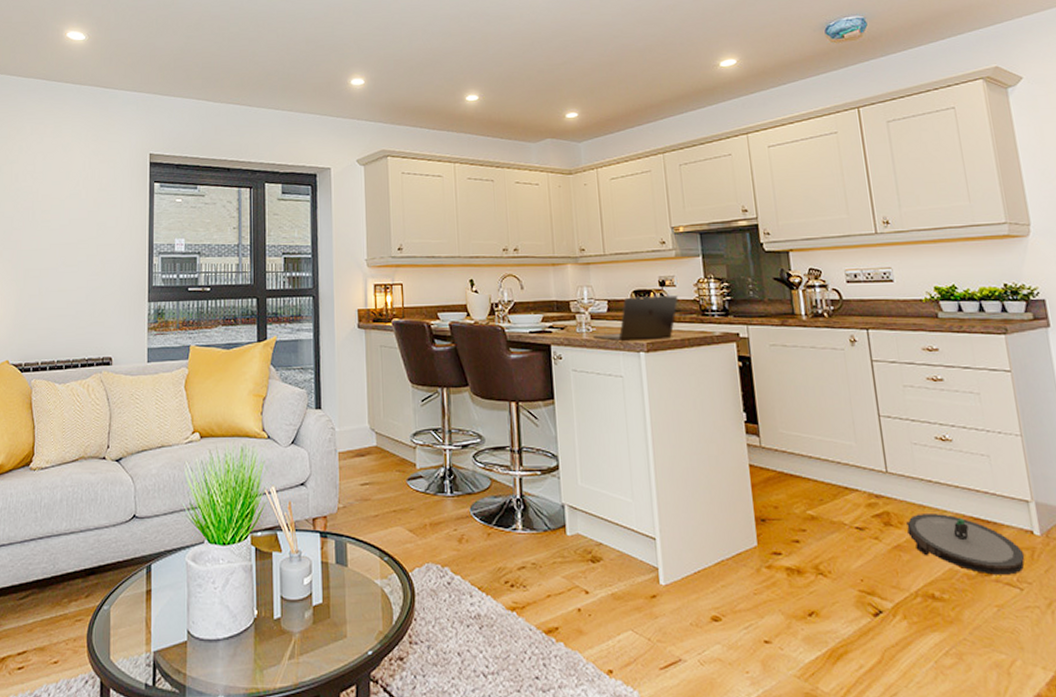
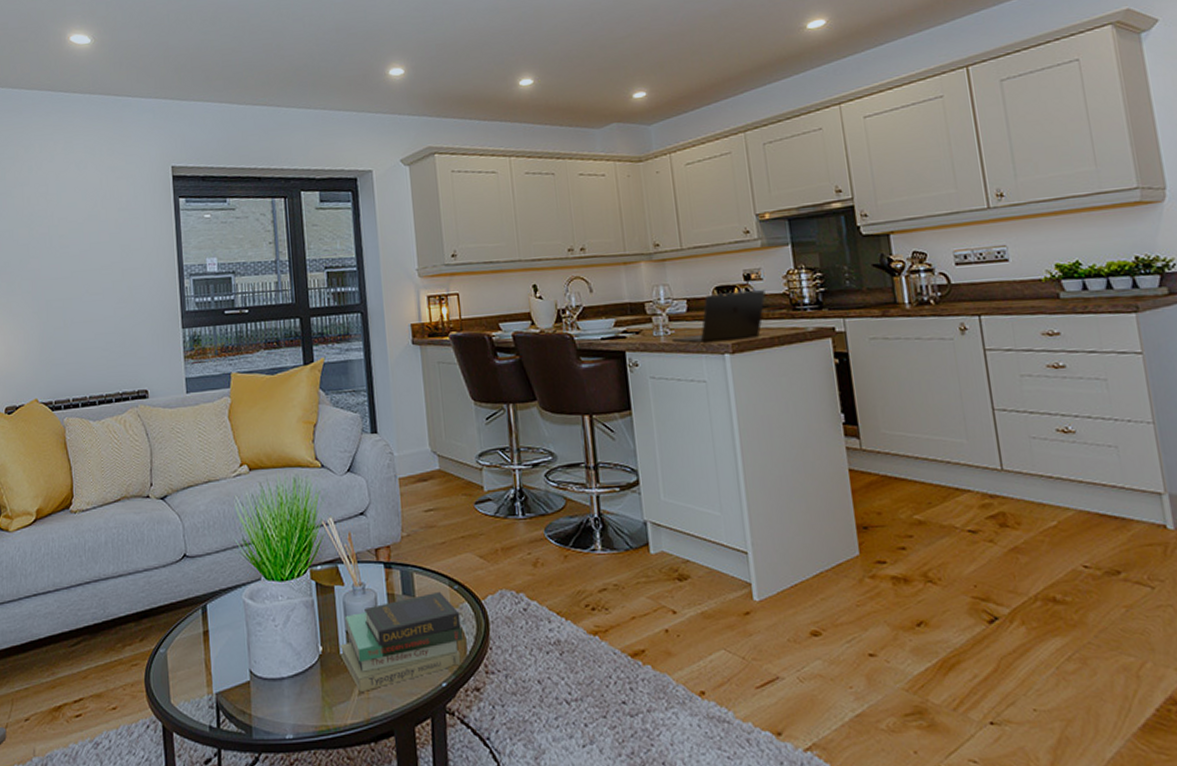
books: none [275,562,390,656] -> present [340,591,464,692]
robot vacuum: present [906,514,1025,575] -> none [1024,511,1157,574]

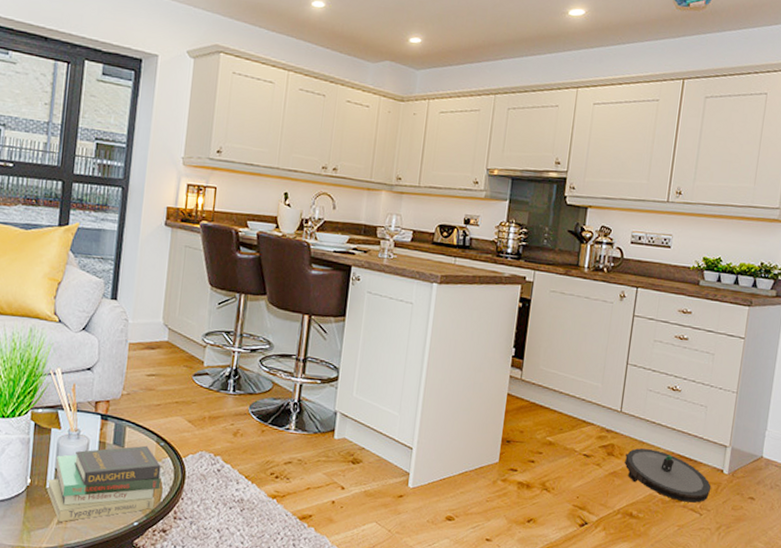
laptop: present [671,290,766,345] -> none [392,230,479,275]
robot vacuum: none [1024,511,1157,574] -> present [625,448,711,503]

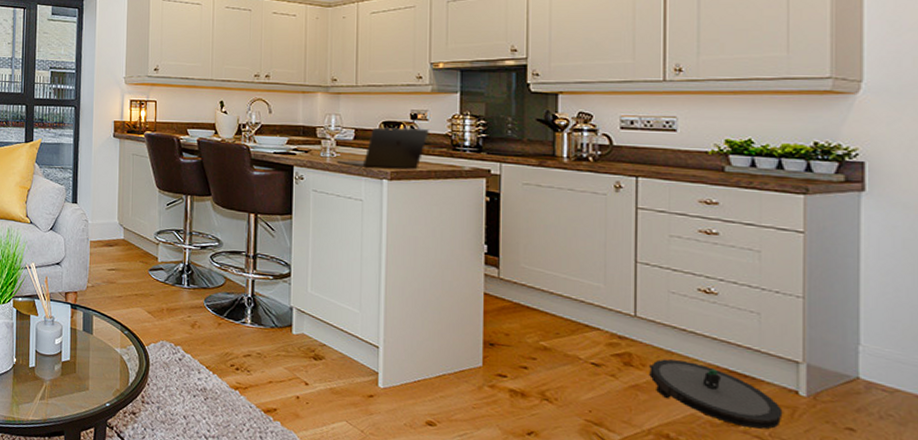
books: present [47,445,161,522] -> none [30,333,128,398]
laptop: none [392,230,479,275] -> present [336,127,429,171]

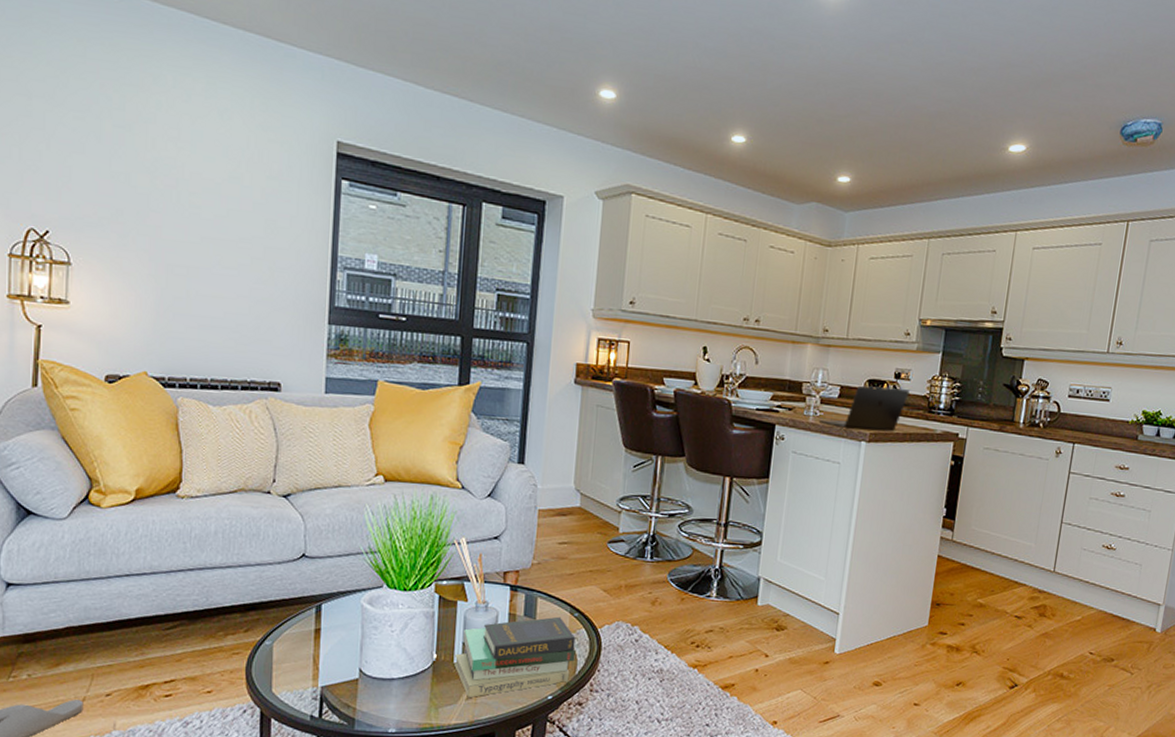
books: none [30,333,128,398] -> present [454,616,576,697]
robot vacuum: present [649,359,783,429] -> none [1056,608,1144,662]

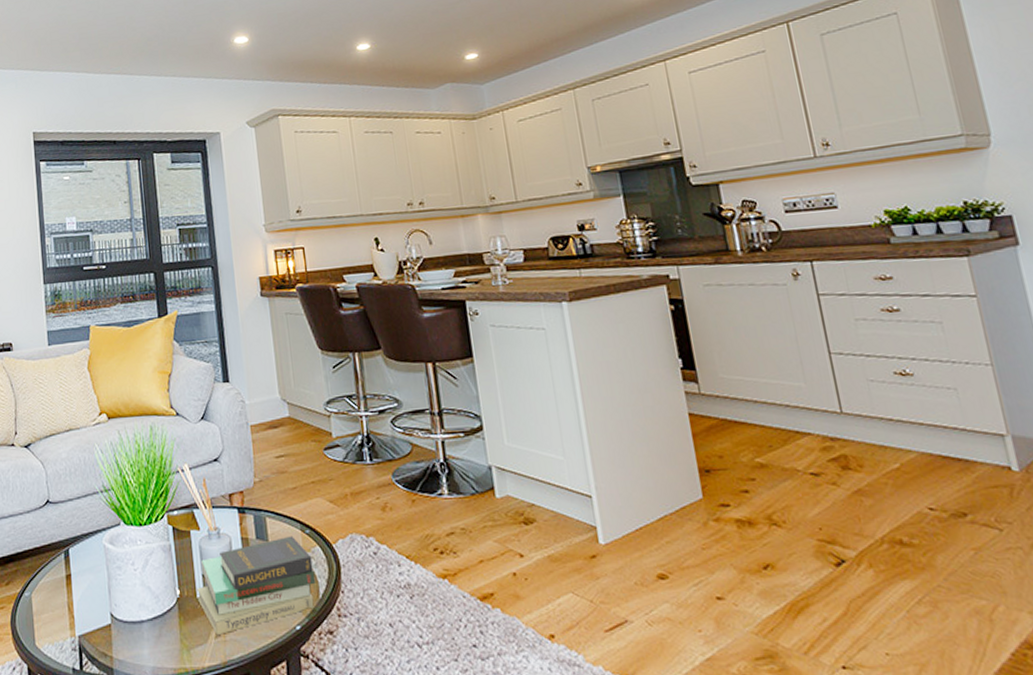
laptop: present [818,385,910,432] -> none [509,240,600,293]

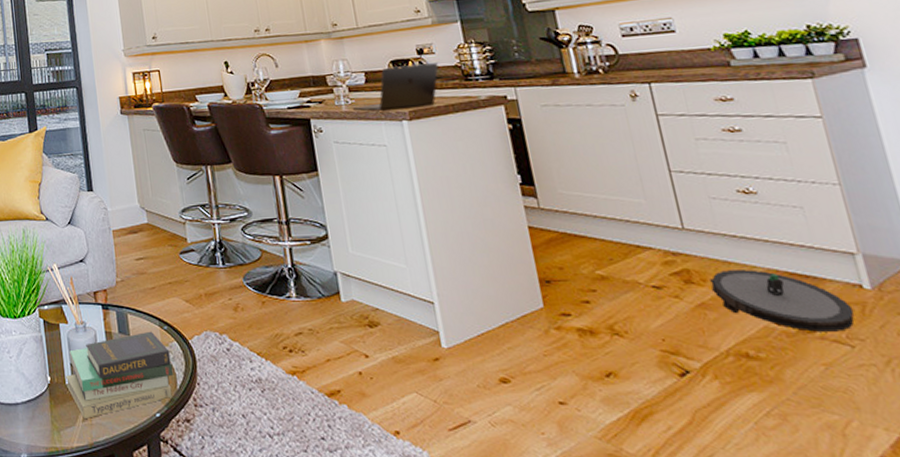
laptop: none [509,240,600,293] -> present [352,63,439,113]
robot vacuum: none [866,454,1003,516] -> present [710,269,855,332]

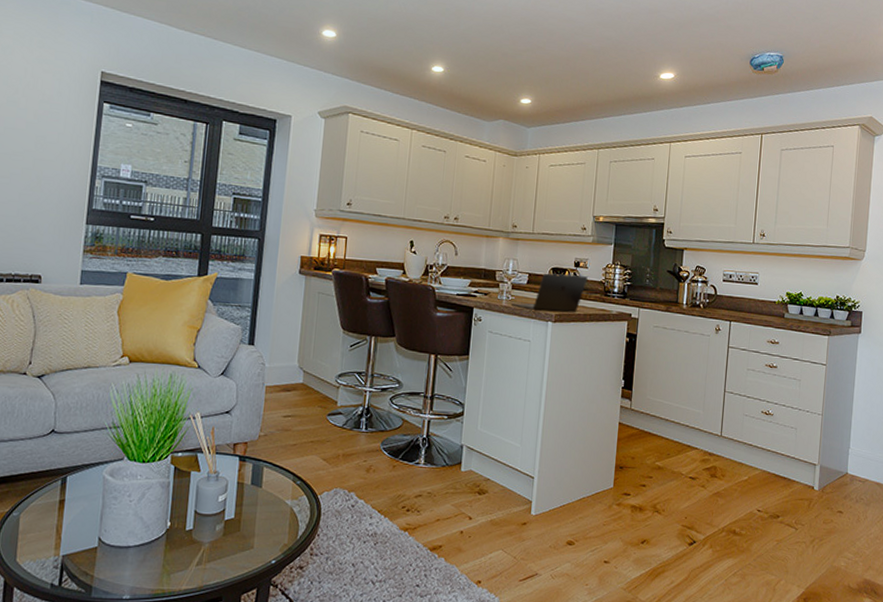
books: present [66,331,174,418] -> none [186,484,298,563]
robot vacuum: present [710,269,855,332] -> none [726,469,804,518]

